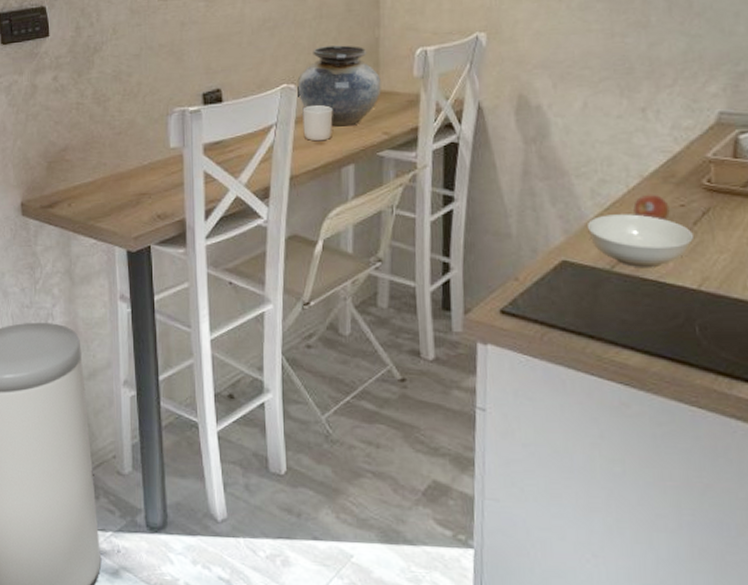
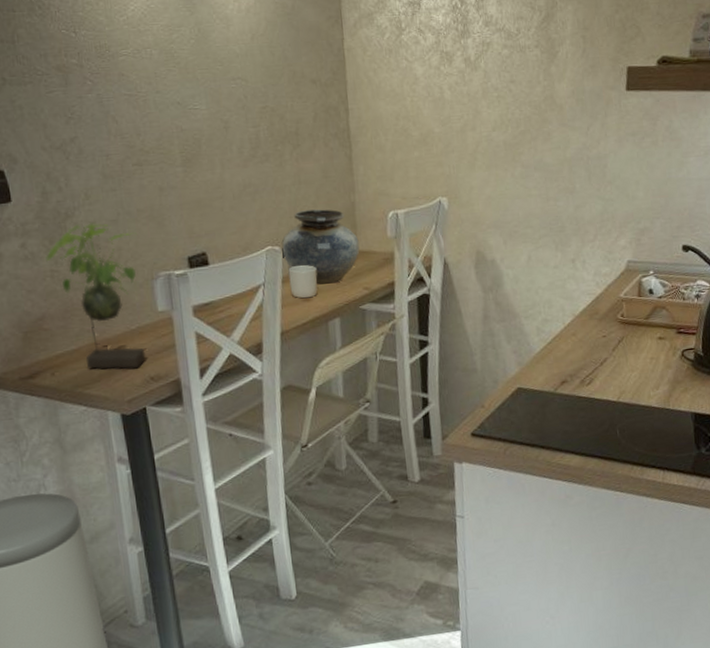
plant: none [73,55,158,206] -> present [46,221,146,370]
bowl: present [586,214,695,268] -> none [535,345,614,389]
fruit: present [633,194,670,221] -> none [569,328,596,349]

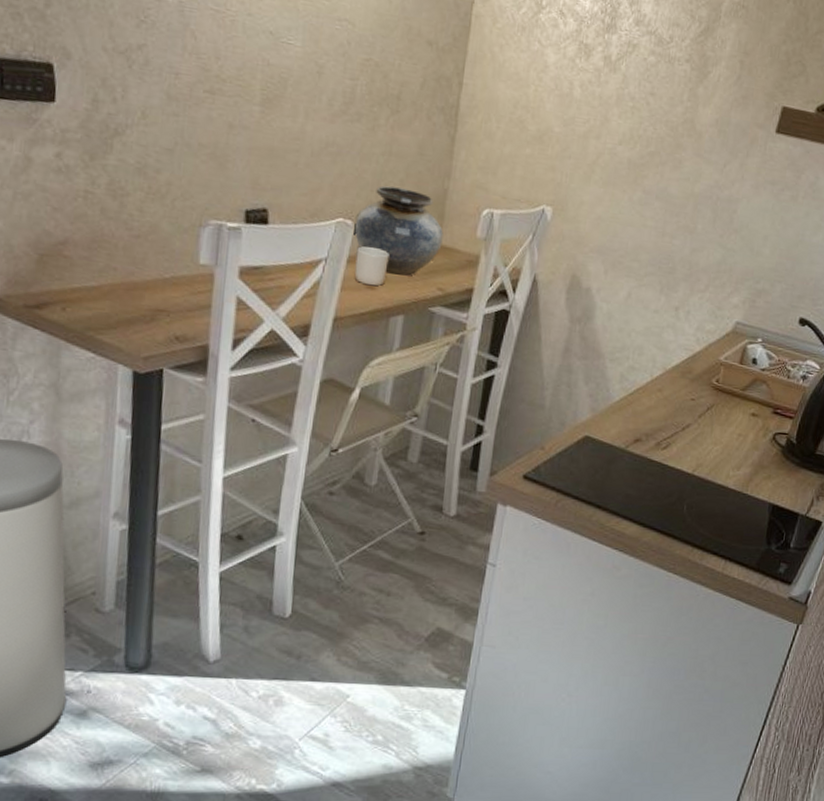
plant: present [46,221,146,370] -> none [82,145,194,324]

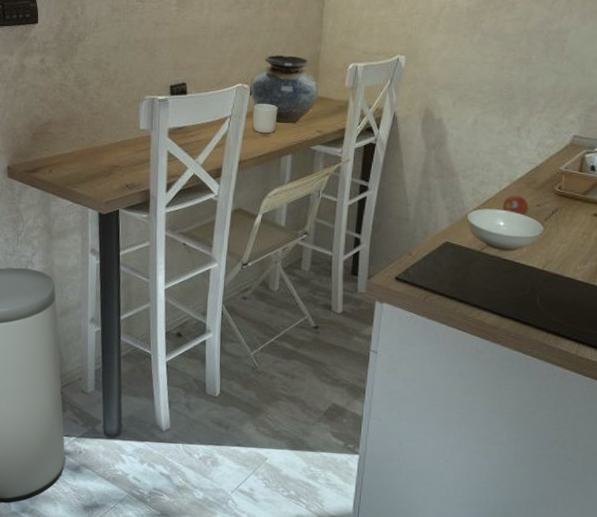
bowl: none [611,399,698,451] -> present [466,209,544,252]
fruit: none [653,385,682,411] -> present [502,195,529,216]

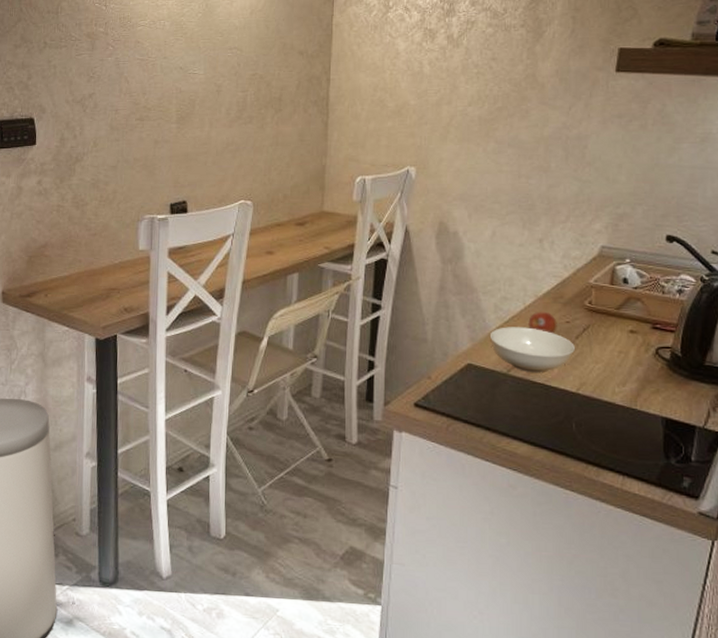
vase: present [251,55,319,123] -> none [254,170,325,240]
mug: present [252,103,278,134] -> none [256,219,283,252]

